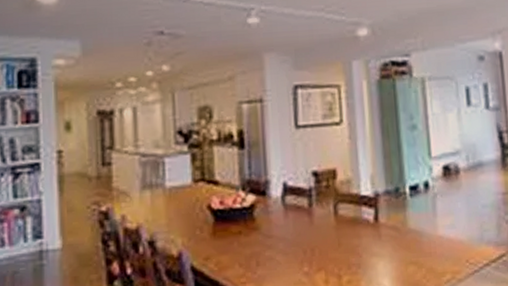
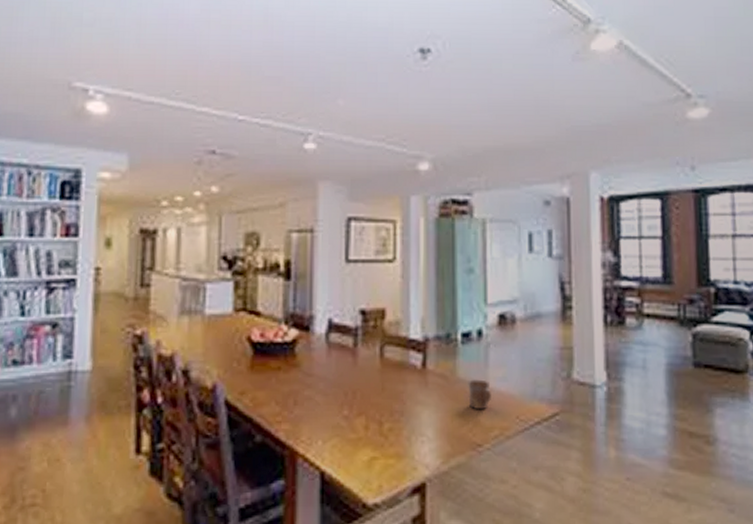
mug: none [418,228,441,256] -> present [468,379,491,409]

